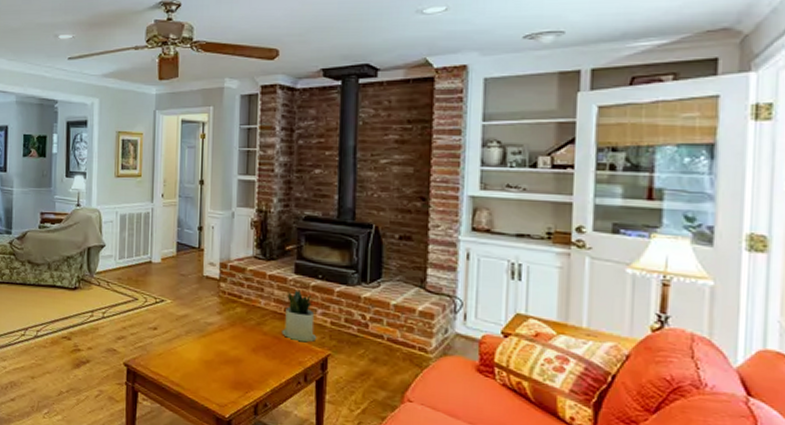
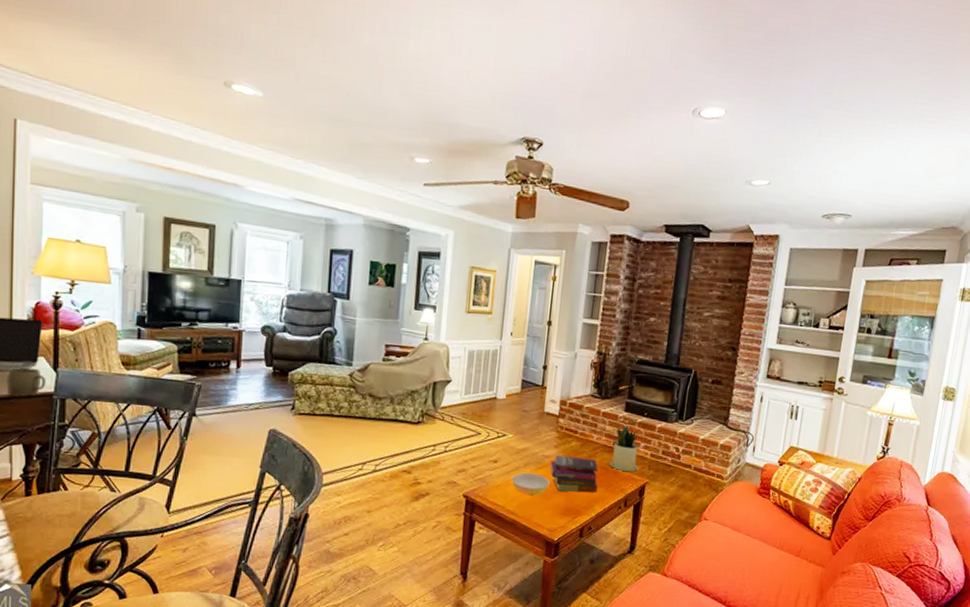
bowl: none [173,340,215,367] -> present [512,472,550,496]
books: none [214,322,270,365] -> present [550,454,598,492]

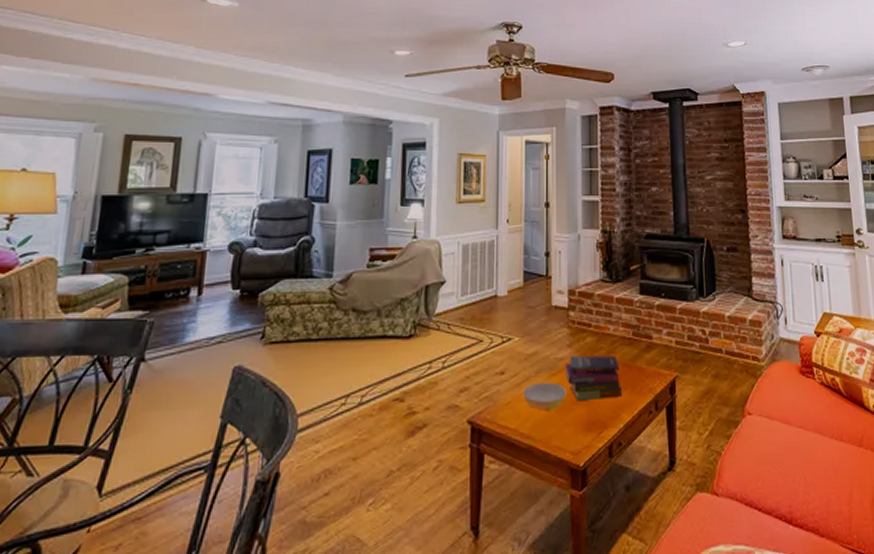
planter: present [609,426,639,473] -> none [631,311,664,367]

